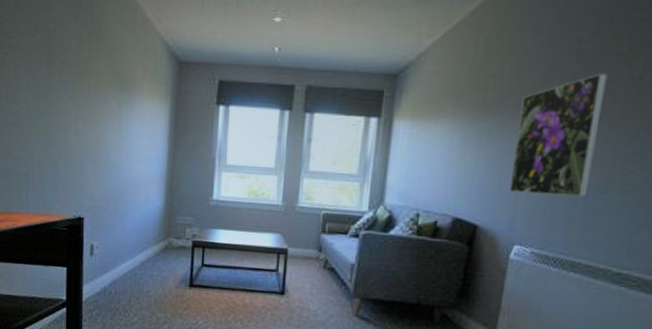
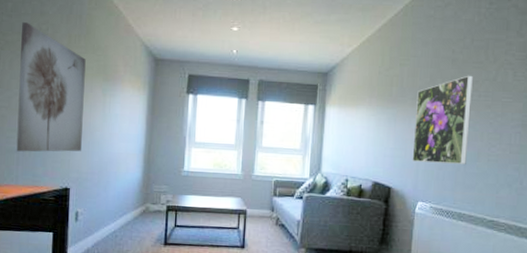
wall art: none [25,20,98,176] -> present [16,21,86,152]

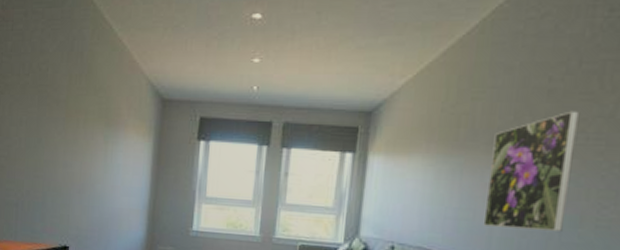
wall art: present [16,21,86,152] -> none [15,62,87,207]

